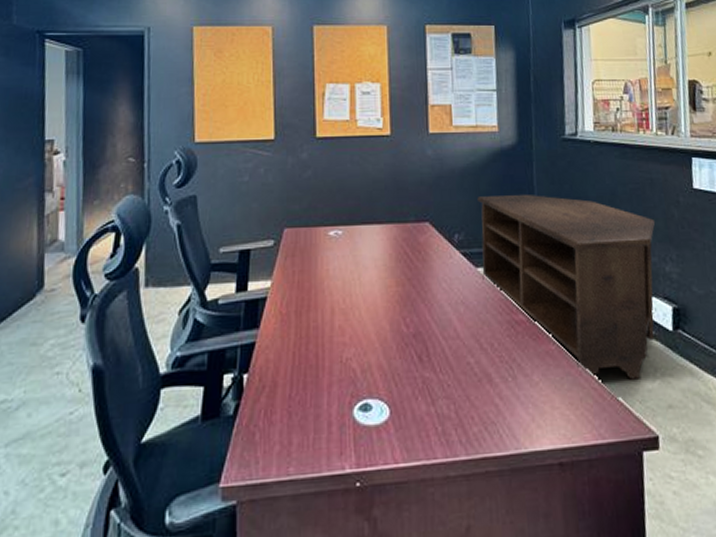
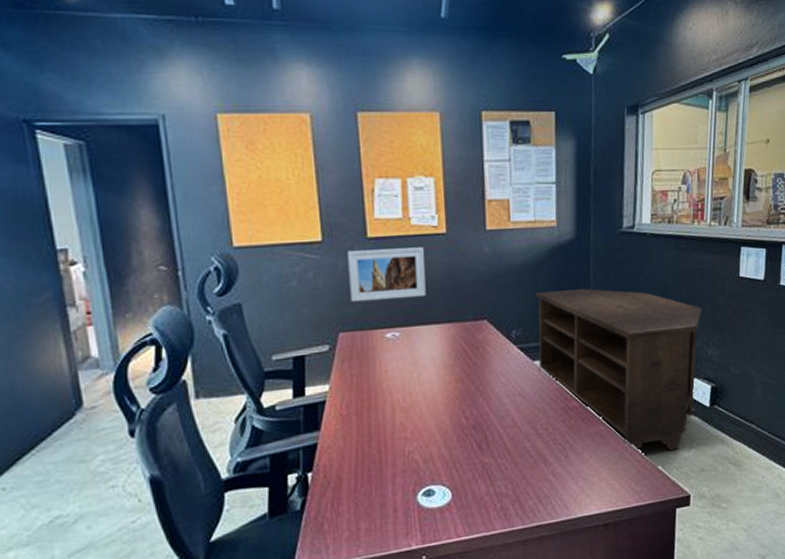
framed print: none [297,148,370,199] -> present [347,247,426,303]

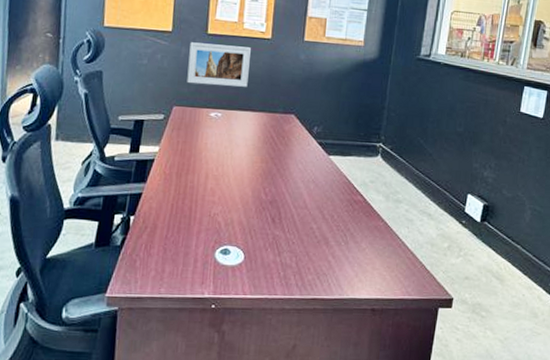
tv stand: present [535,288,703,452] -> none [332,98,483,255]

